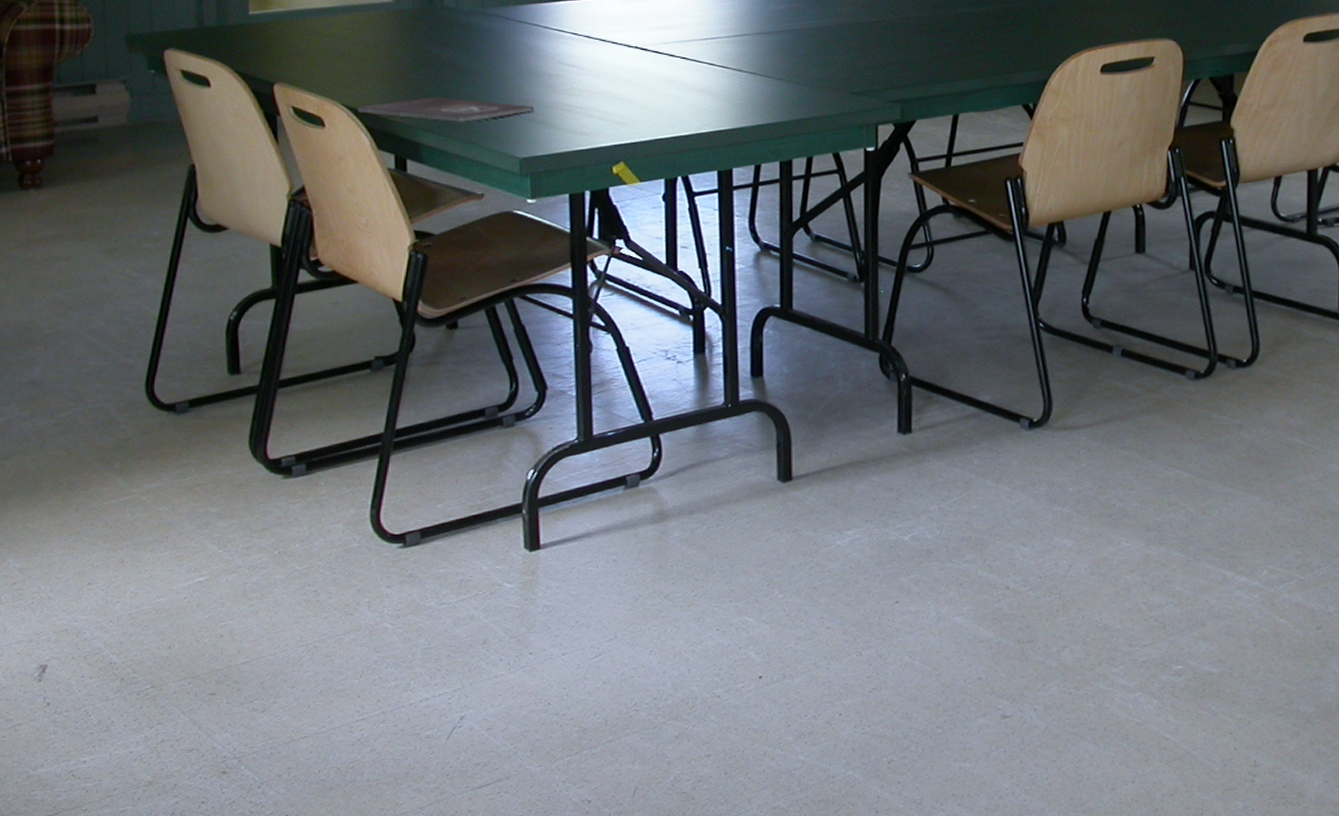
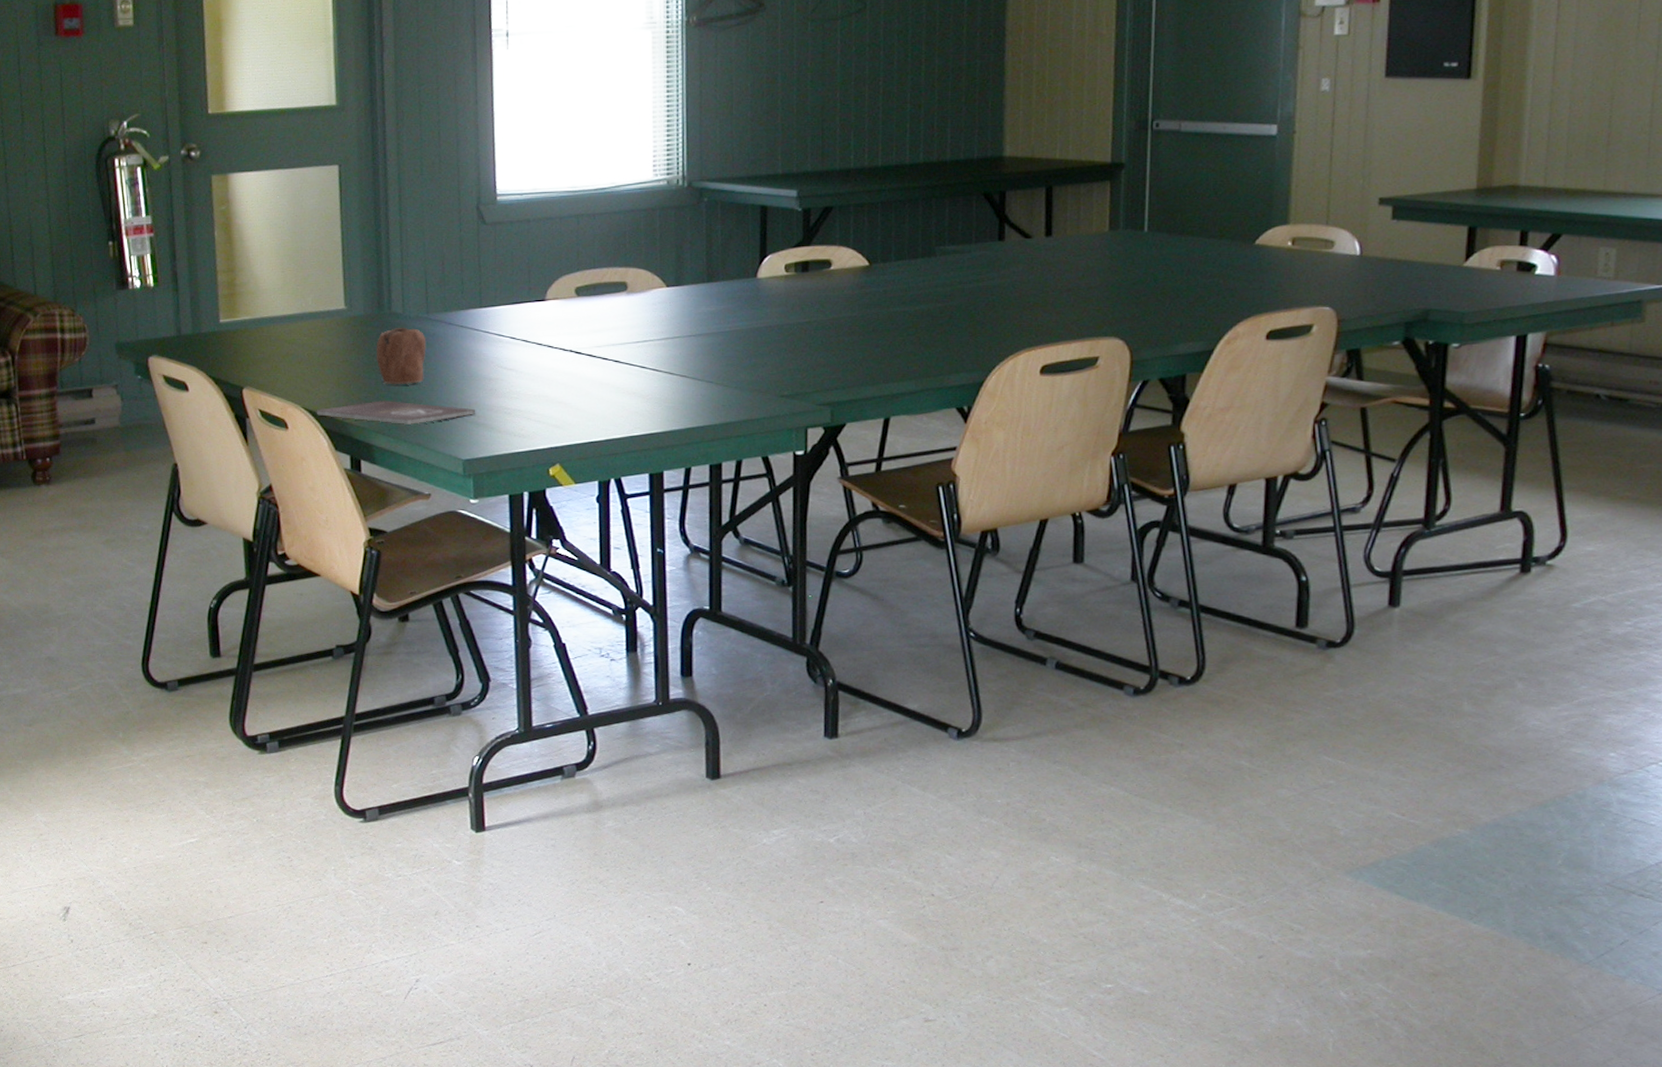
mug: none [425,21,481,80] -> present [376,327,427,384]

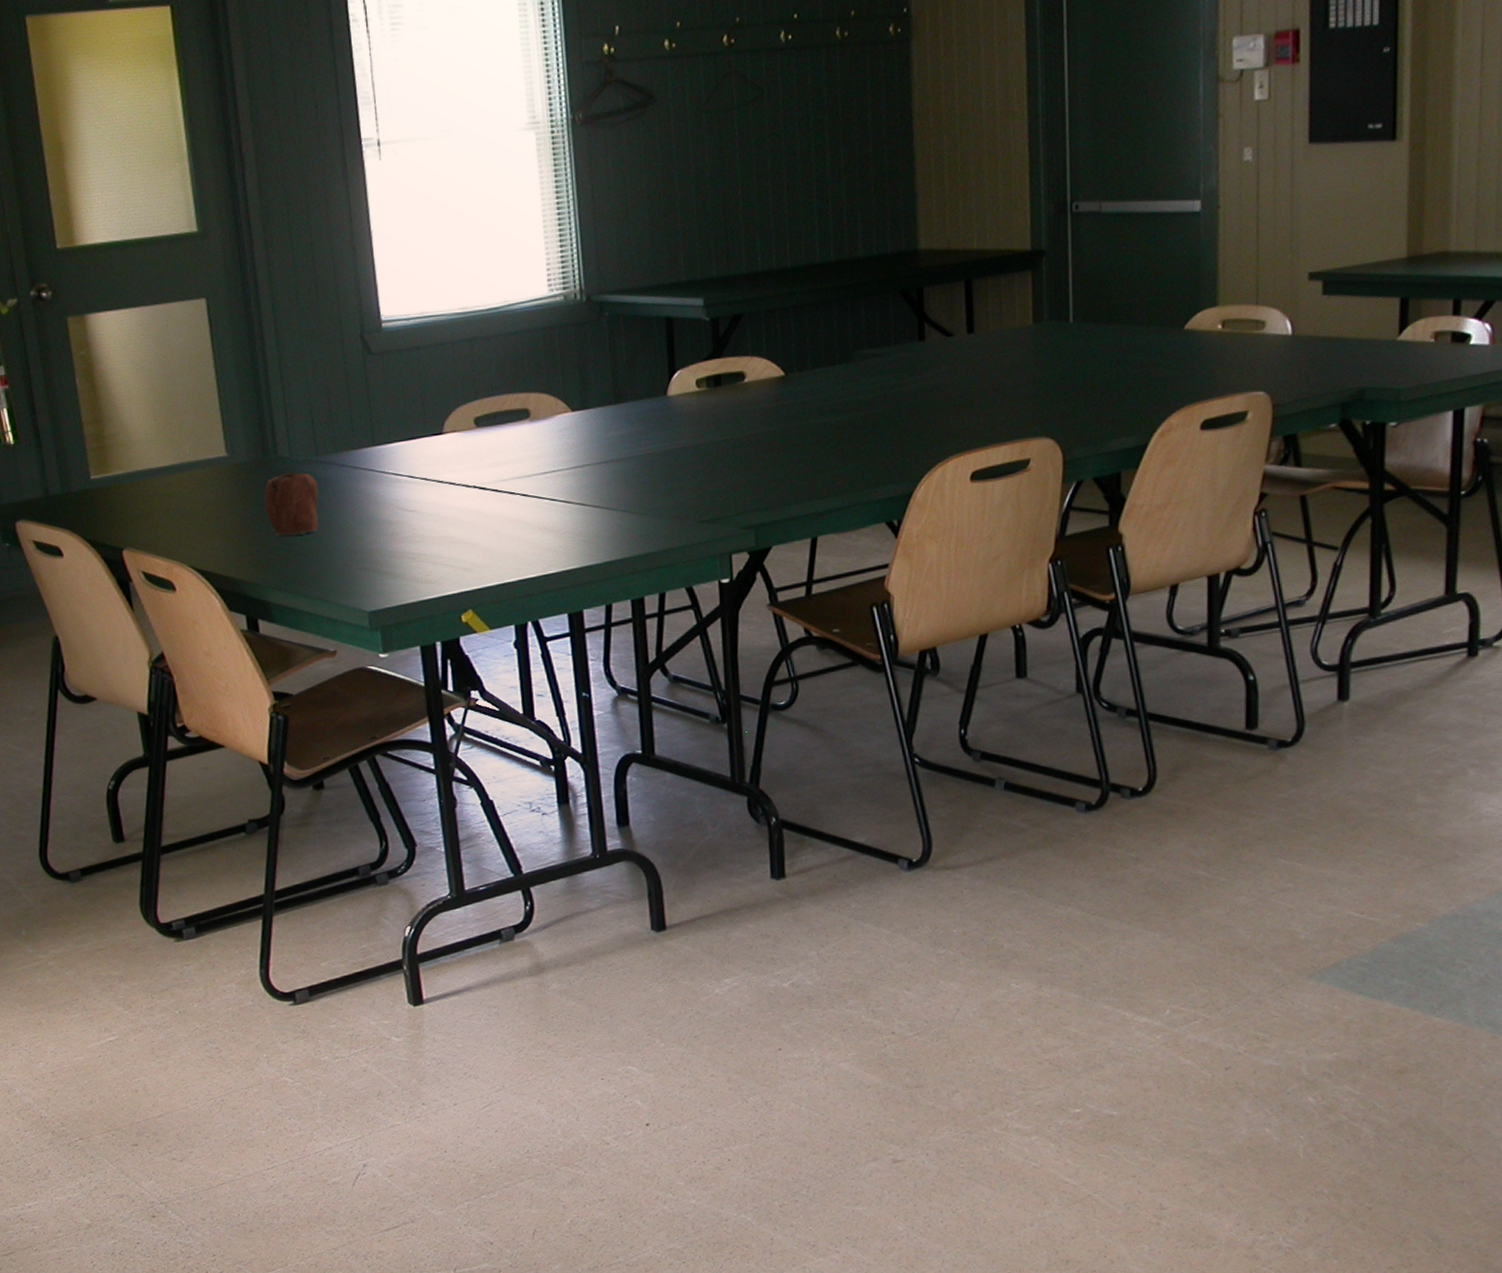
book: present [316,401,476,425] -> none [205,553,378,578]

